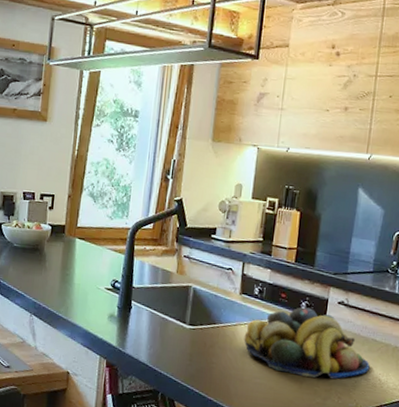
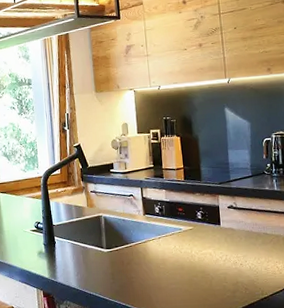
fruit bowl: present [244,307,370,379] -> none [154,216,267,276]

